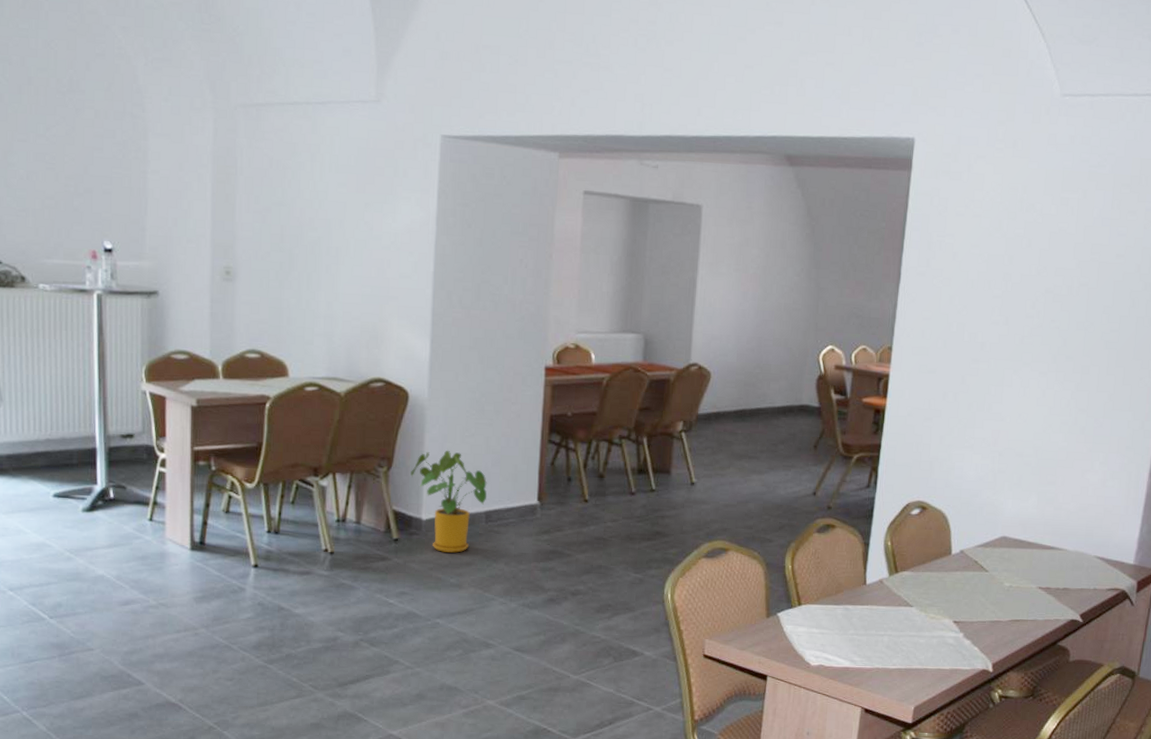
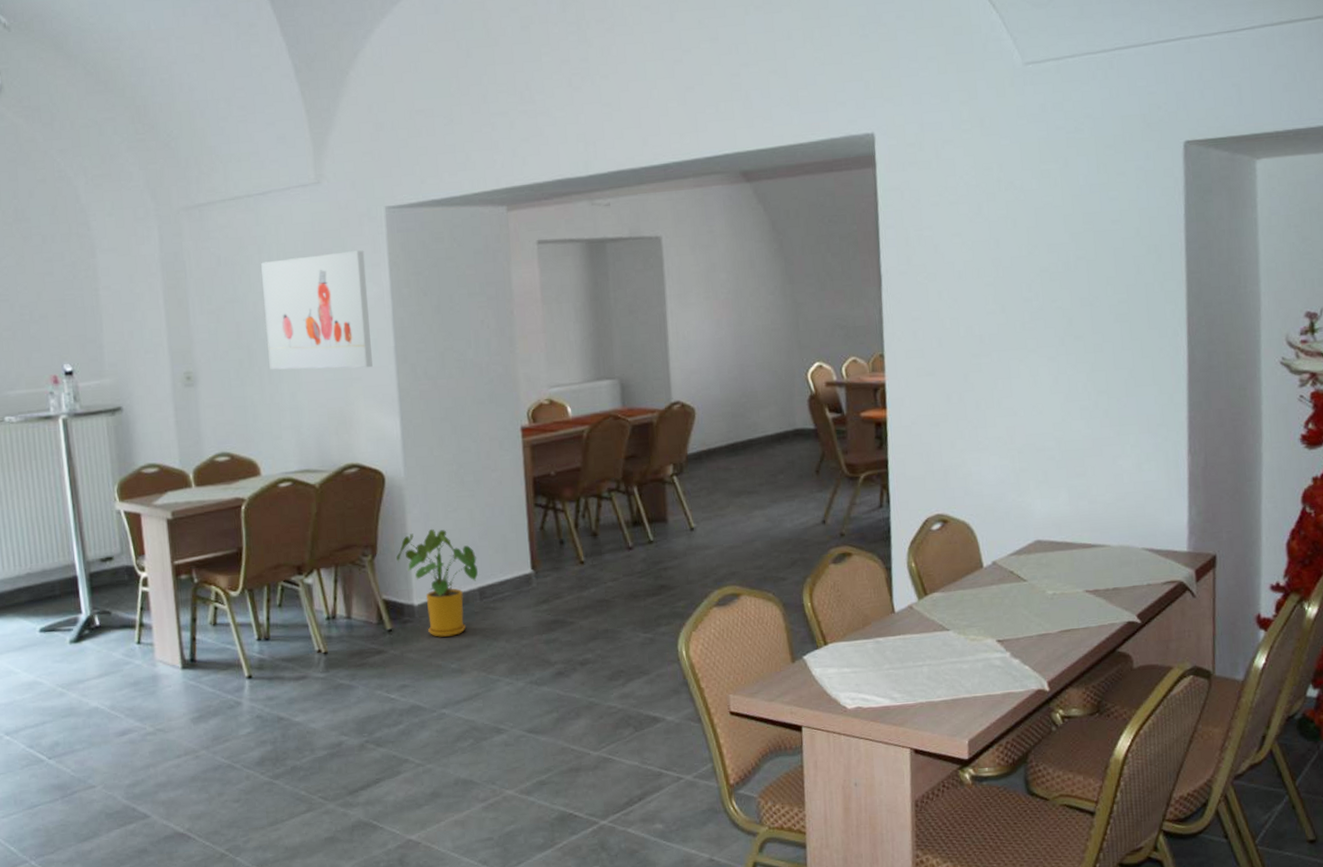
wall art: none [309,170,415,289] -> present [261,250,373,370]

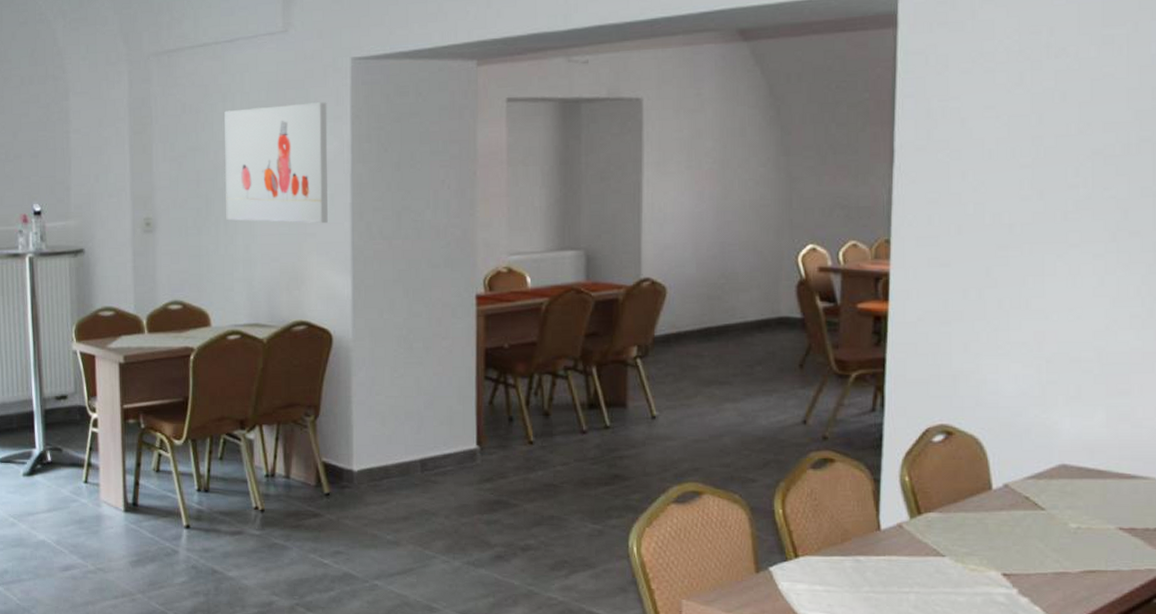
house plant: present [396,528,479,637] -> none [339,393,422,506]

